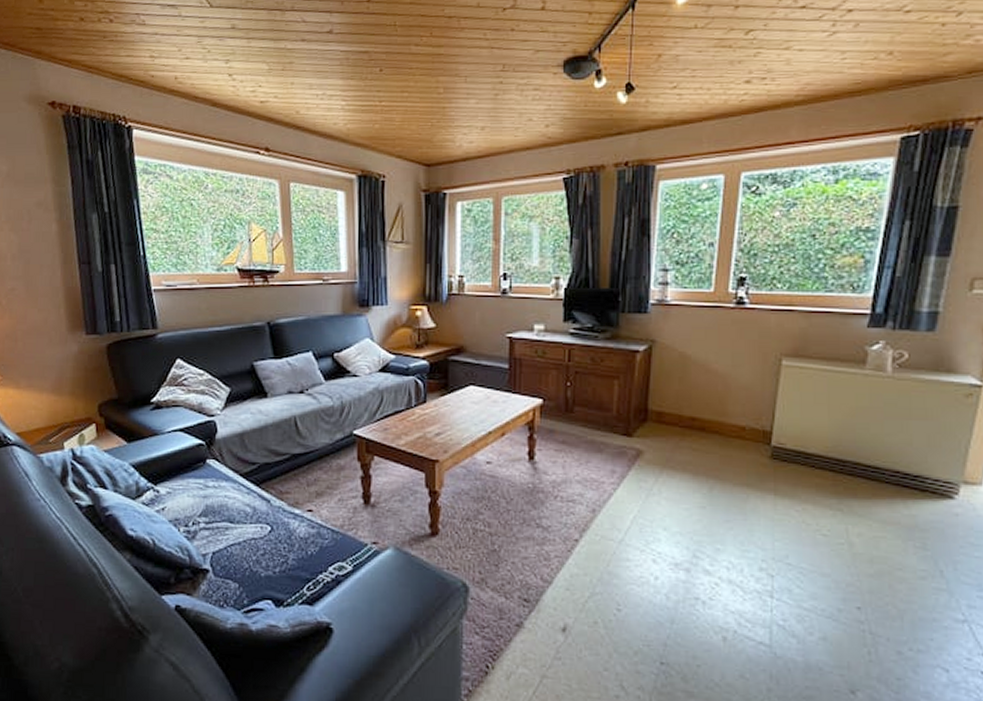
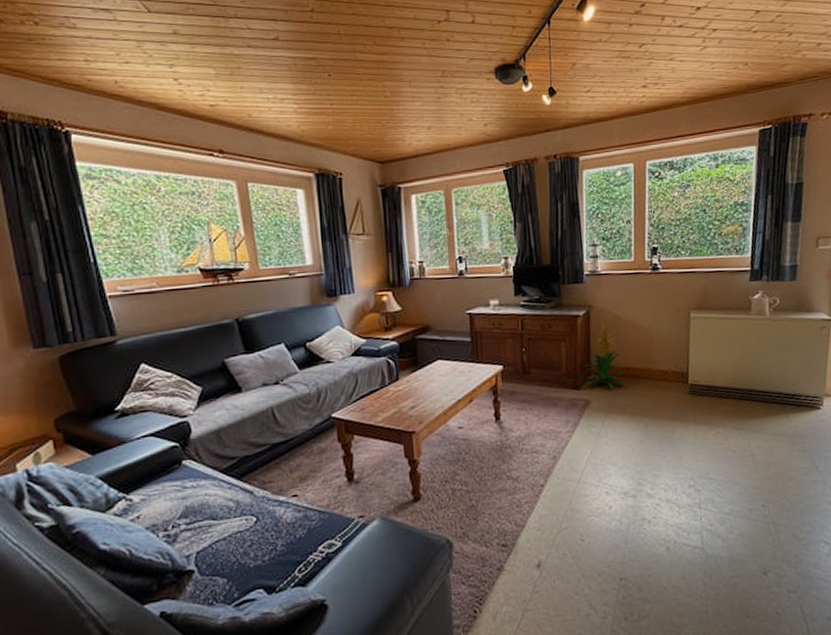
indoor plant: none [639,364,690,440] -> present [584,324,627,389]

